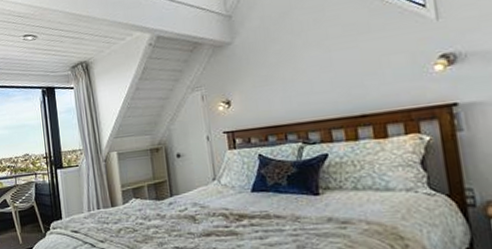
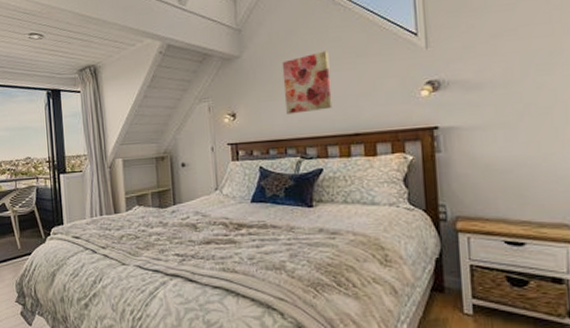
wall art: none [276,30,335,99] -> present [282,51,333,115]

